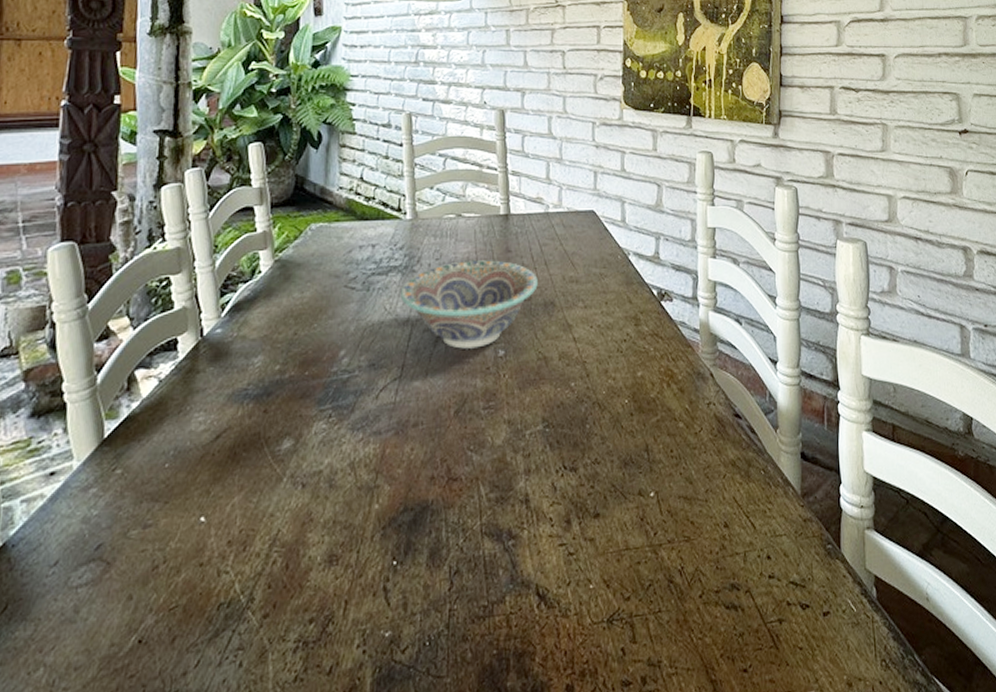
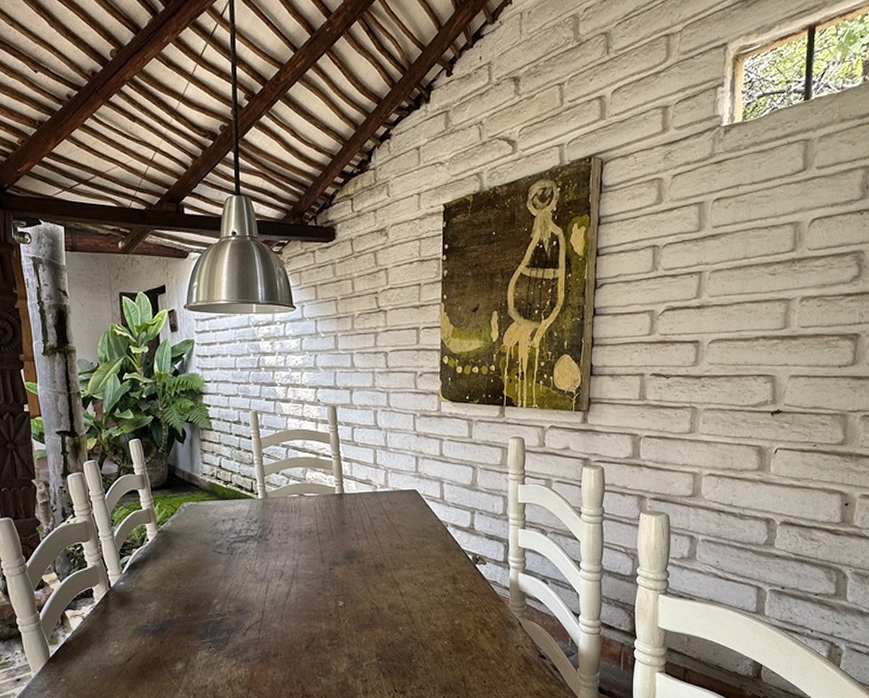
decorative bowl: present [400,260,538,349] -> none [257,531,369,600]

